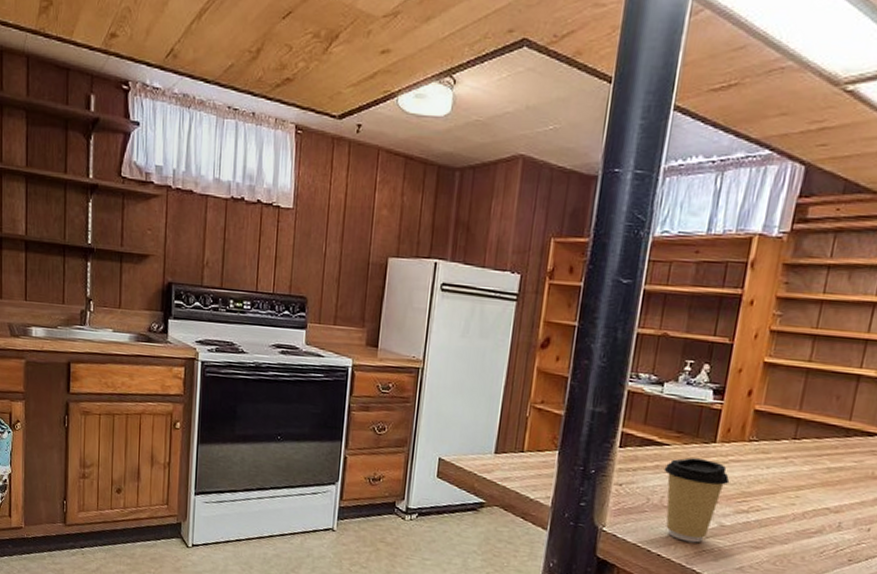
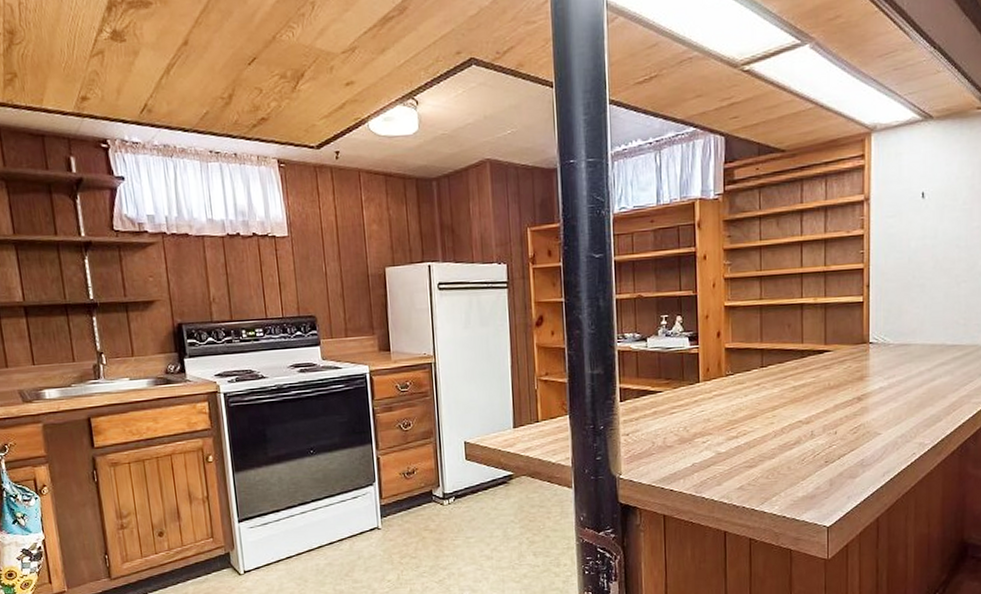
coffee cup: present [663,458,730,543] -> none [661,398,717,474]

